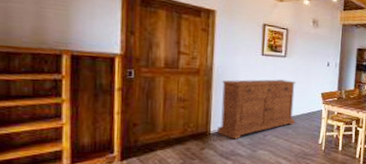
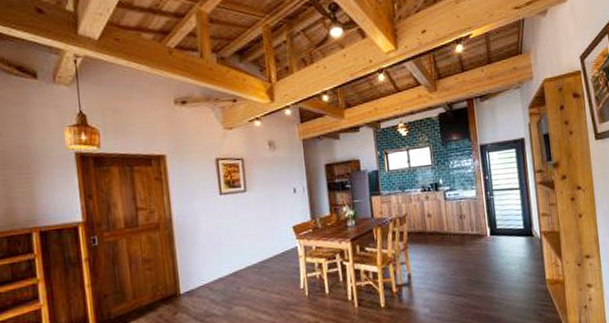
sideboard: present [217,79,297,140] -> none [183,217,269,298]

